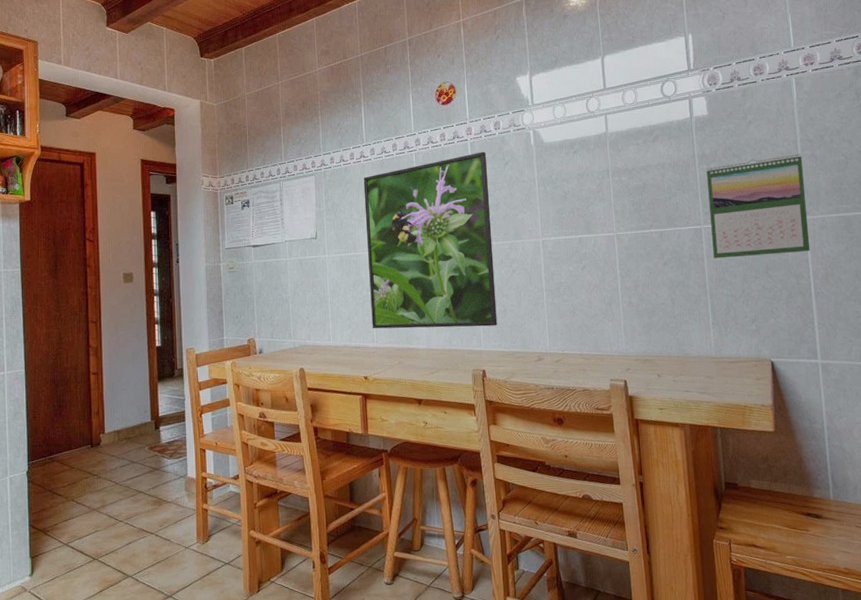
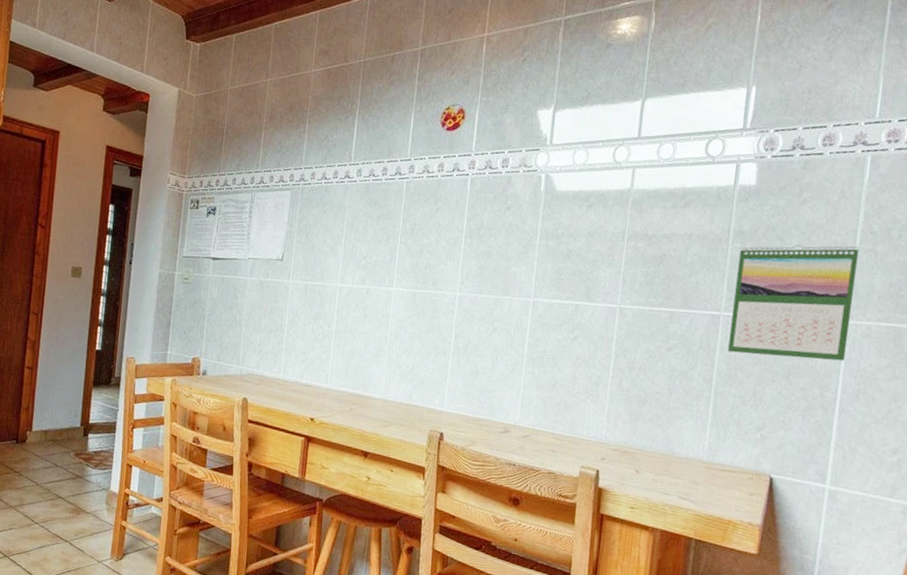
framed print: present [363,151,498,329] -> none [327,190,487,387]

